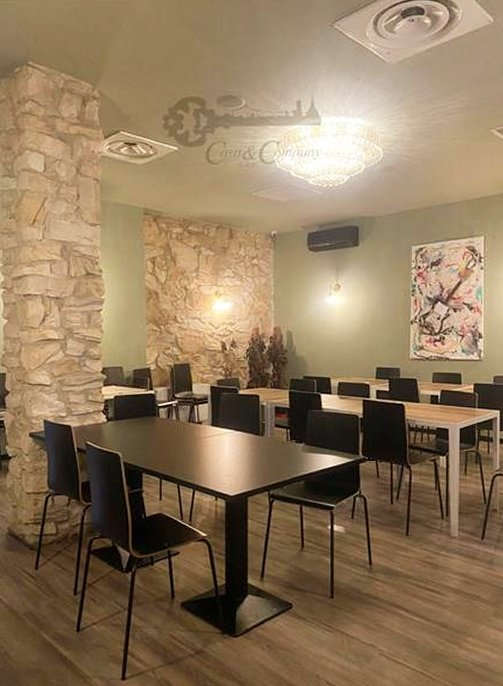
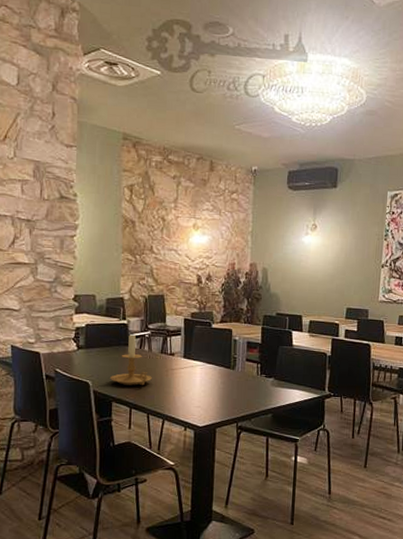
candle holder: none [140,403,181,456] -> present [110,333,152,386]

